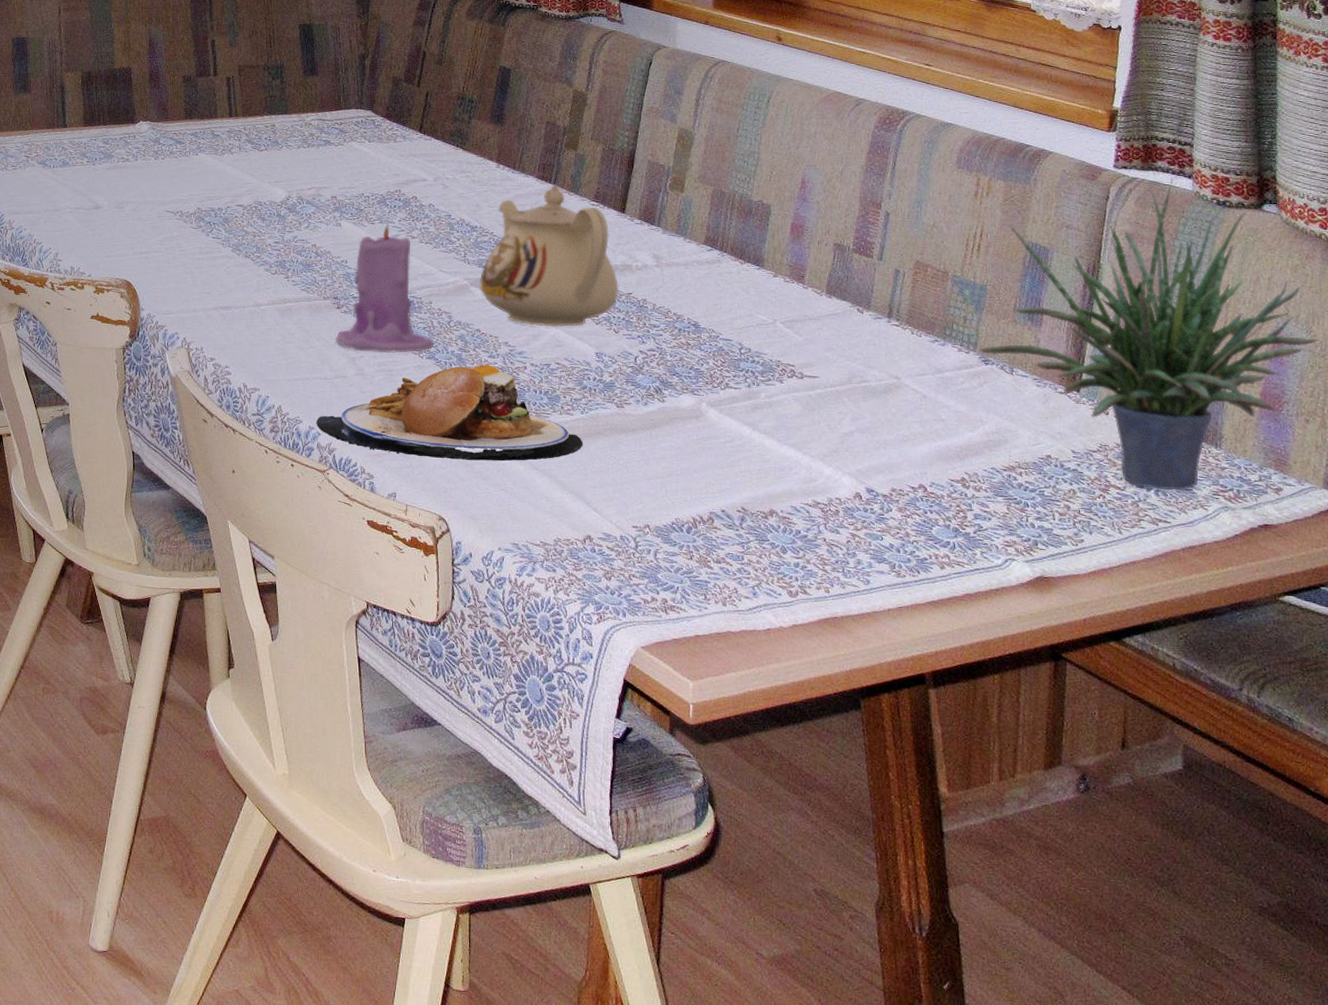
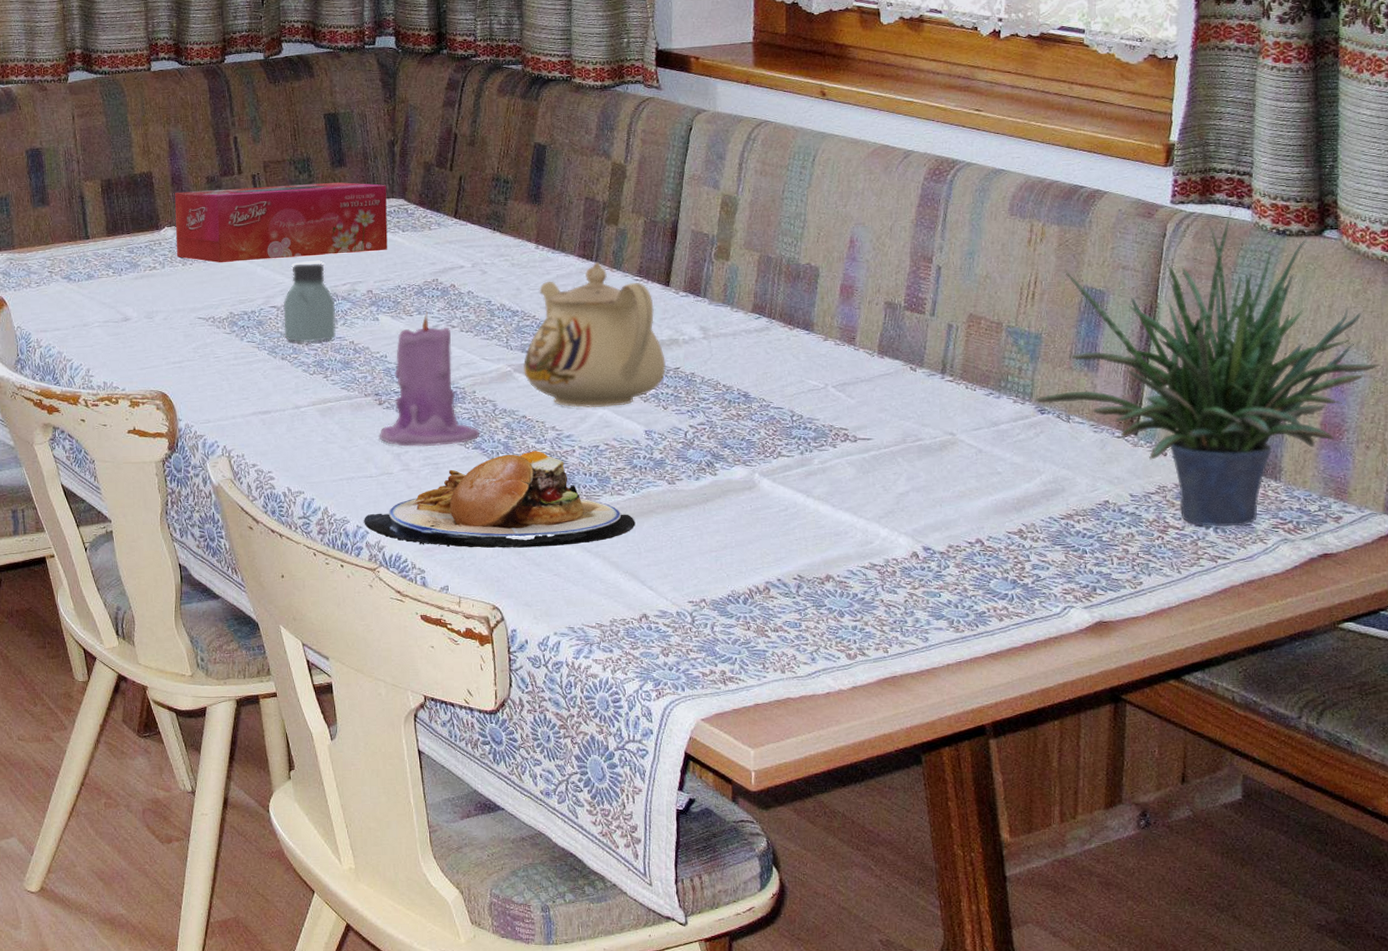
tissue box: none [149,88,356,160] -> present [175,182,388,263]
saltshaker: none [249,165,300,243] -> present [283,263,336,343]

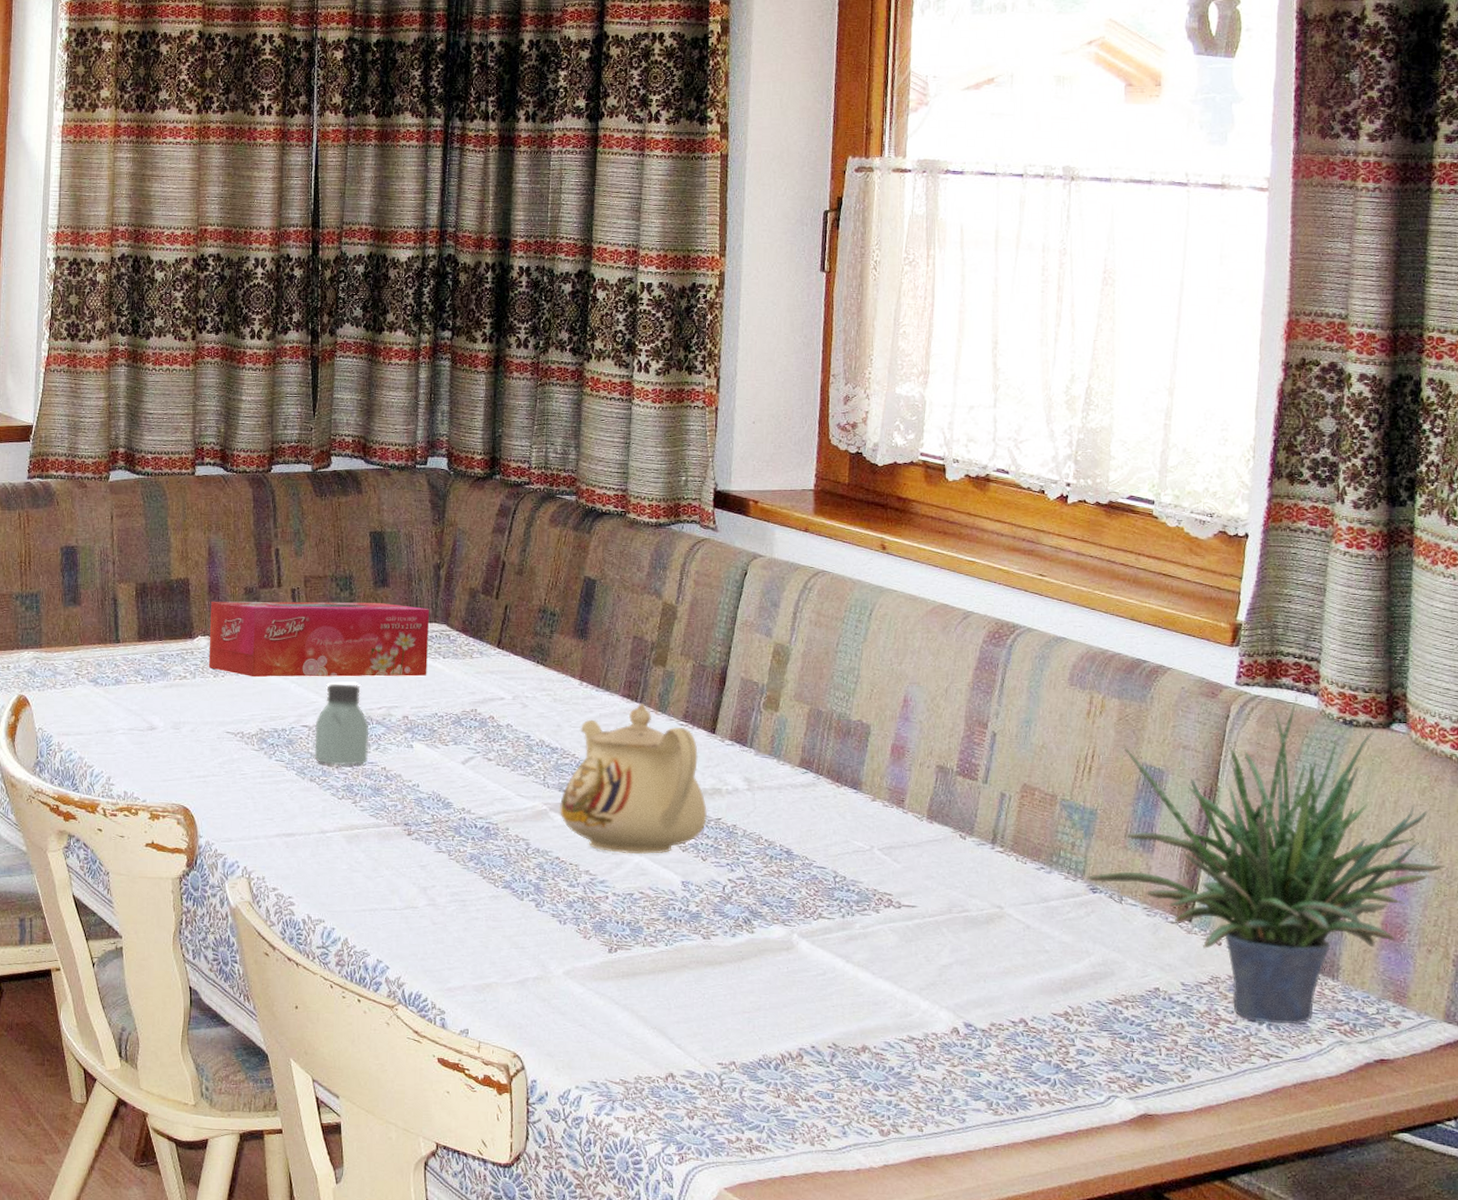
plate: present [364,451,635,548] -> none [385,894,667,996]
candle: present [380,310,480,447] -> none [407,740,511,883]

